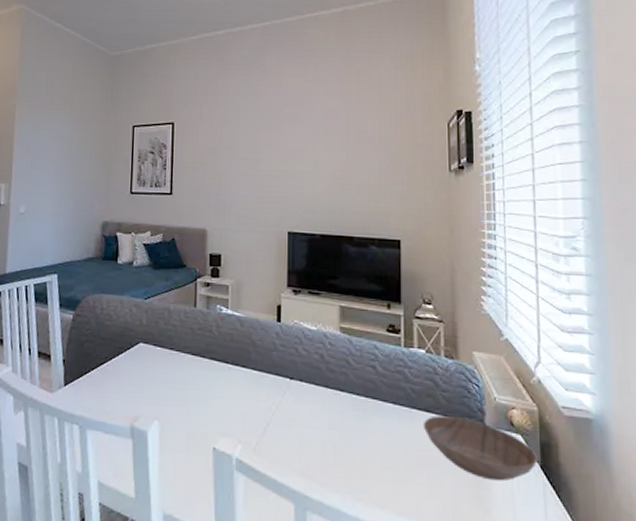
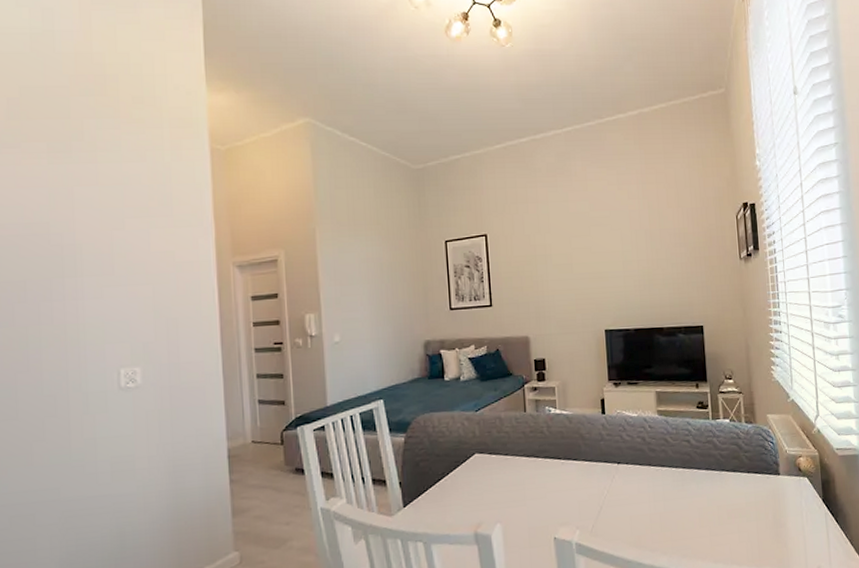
bowl: present [422,415,537,481] -> none [731,471,820,519]

